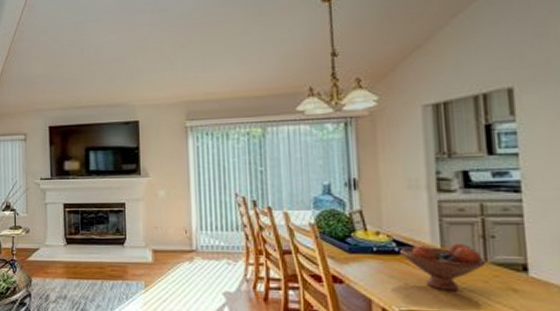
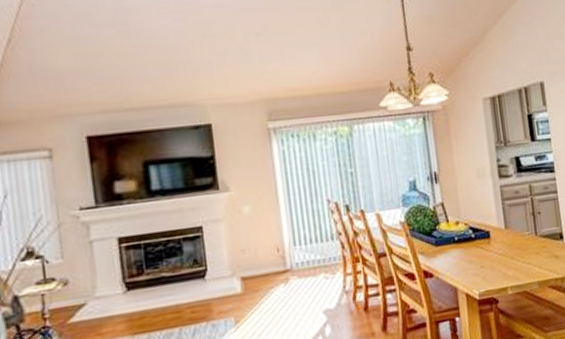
fruit bowl: present [400,243,486,290] -> none [476,221,536,267]

